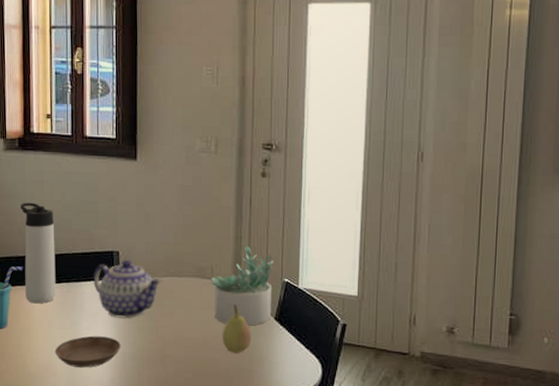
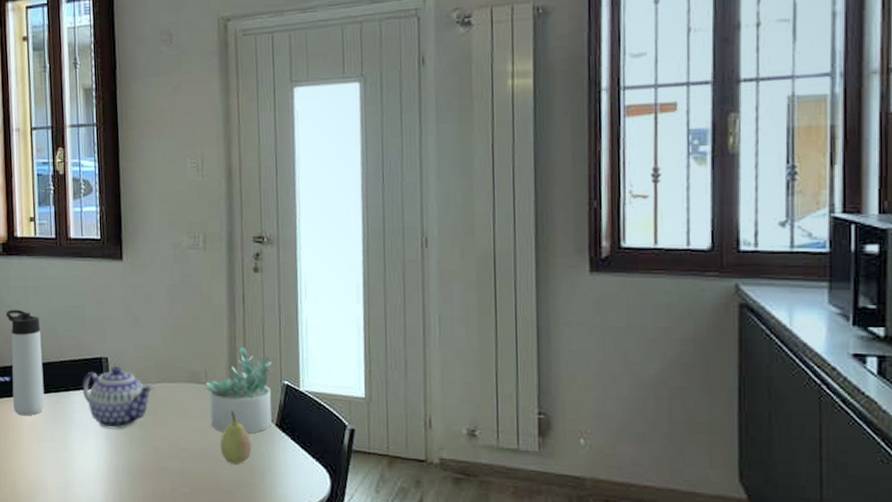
saucer: present [54,335,121,368] -> none [45,449,114,484]

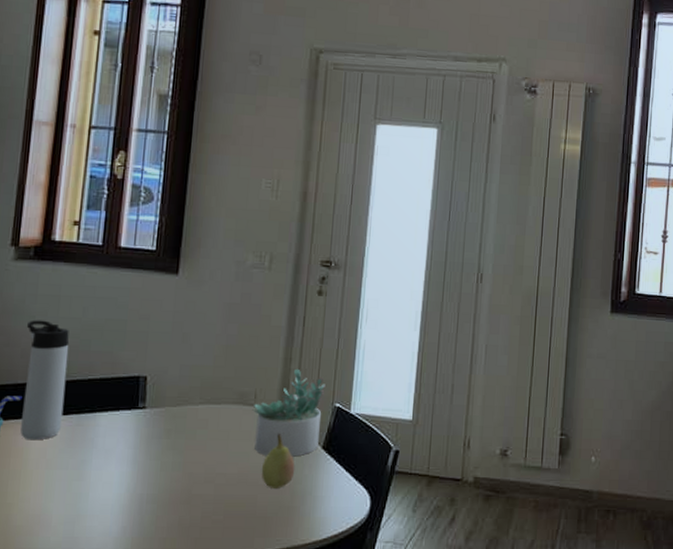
teapot: present [82,365,154,429] -> none [111,385,196,454]

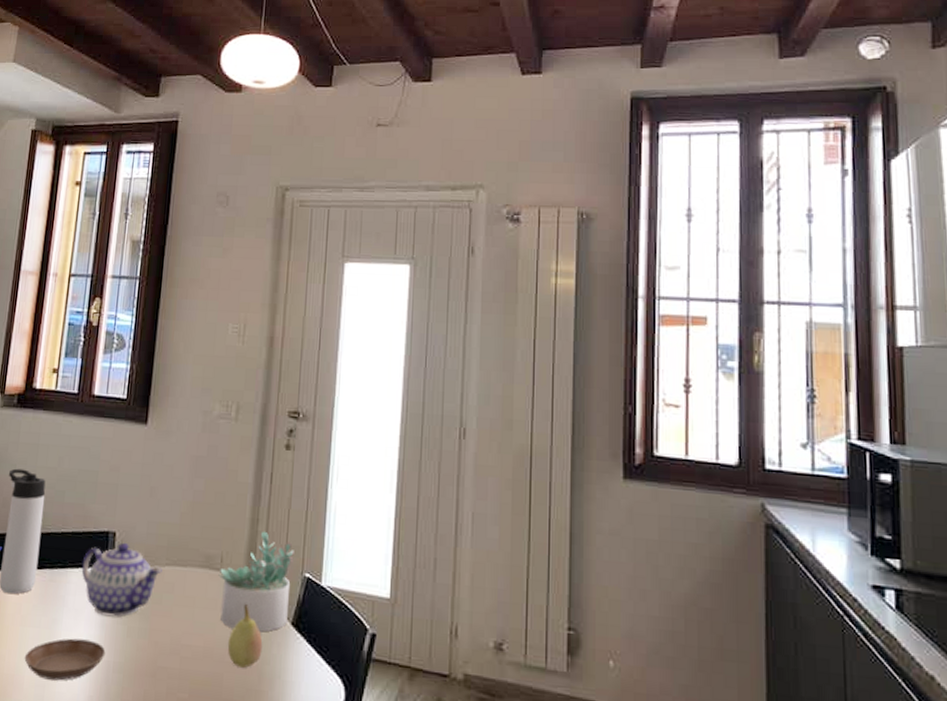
saucer: none [51,476,139,516] -> present [24,638,106,681]
teapot: none [111,385,196,454] -> present [81,542,162,618]

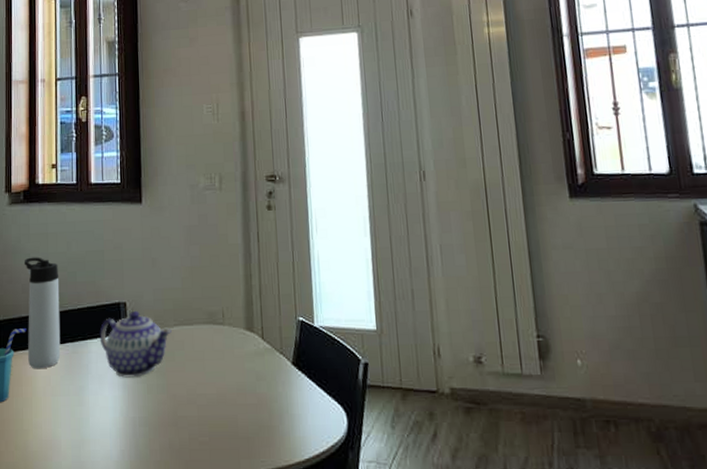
saucer: present [24,638,106,681] -> none [59,401,131,441]
succulent plant: present [218,531,294,632] -> none [222,284,288,375]
fruit: present [227,603,263,668] -> none [237,350,270,408]

